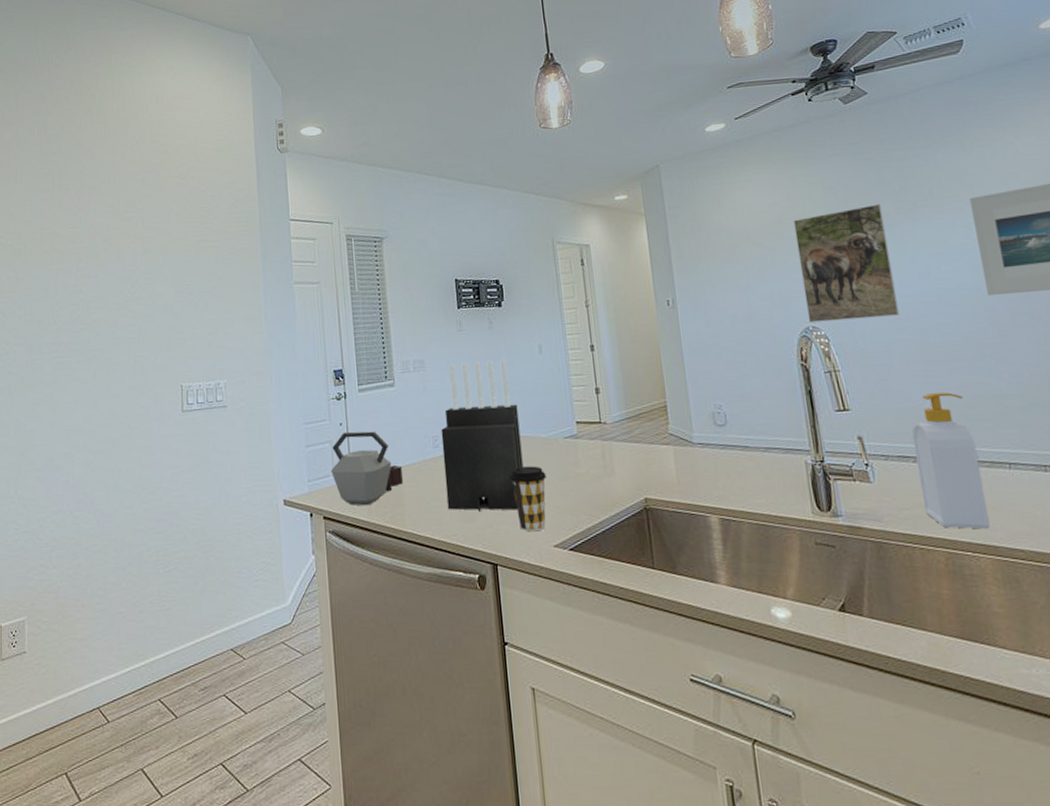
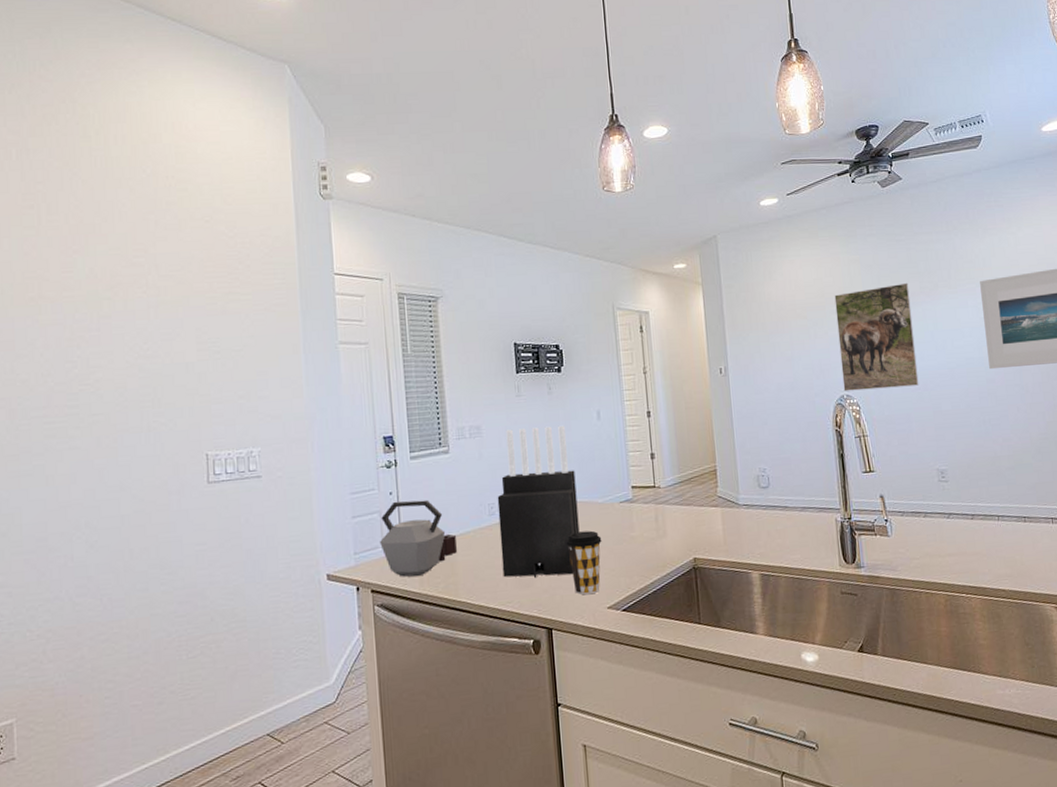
soap bottle: present [912,392,991,529] -> none [924,454,981,574]

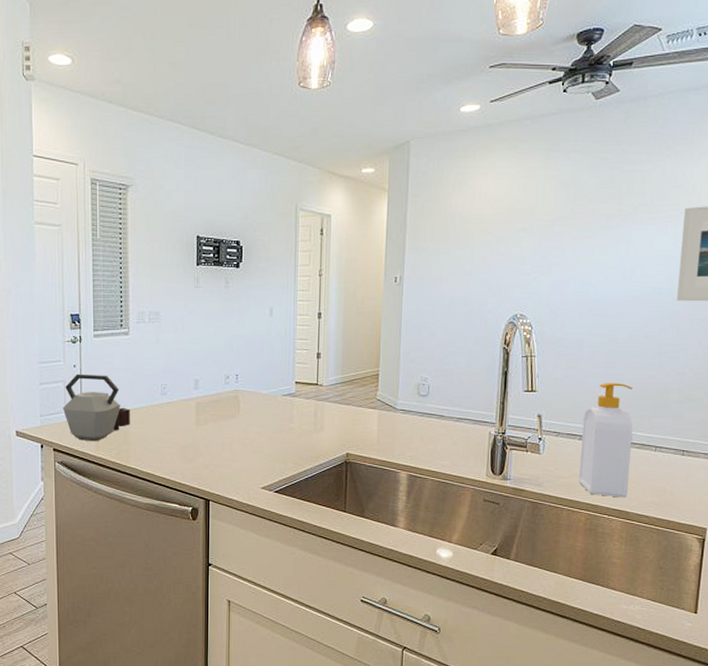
knife block: present [497,425,580,579] -> none [169,318,243,455]
coffee cup: present [565,530,602,595] -> none [229,418,262,475]
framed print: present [834,282,919,392] -> none [518,204,606,311]
soap bottle: none [924,454,981,574] -> present [578,382,633,498]

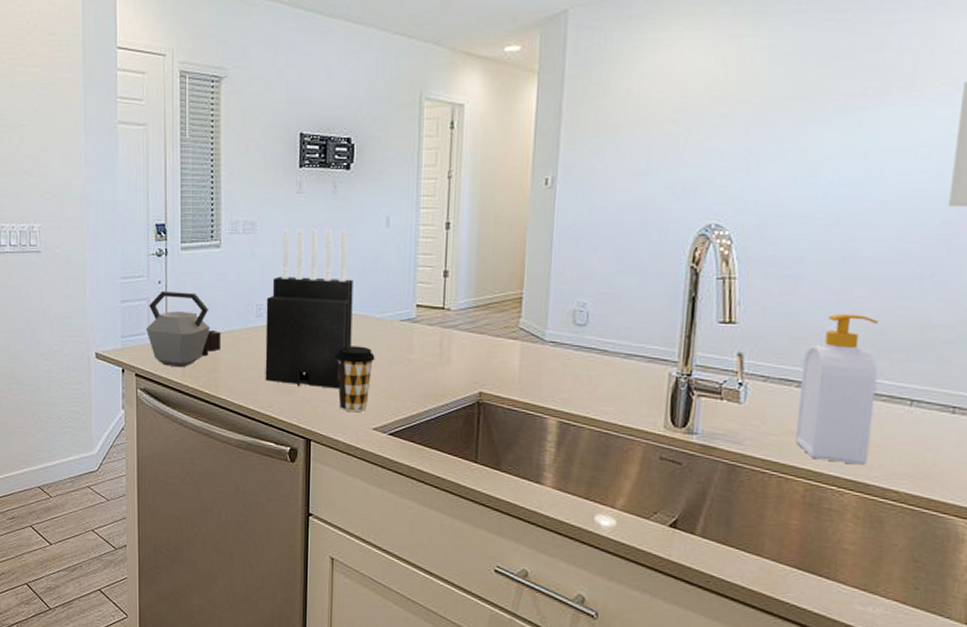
knife block: none [169,318,243,455] -> present [265,228,353,389]
coffee cup: none [229,418,262,475] -> present [335,345,375,413]

